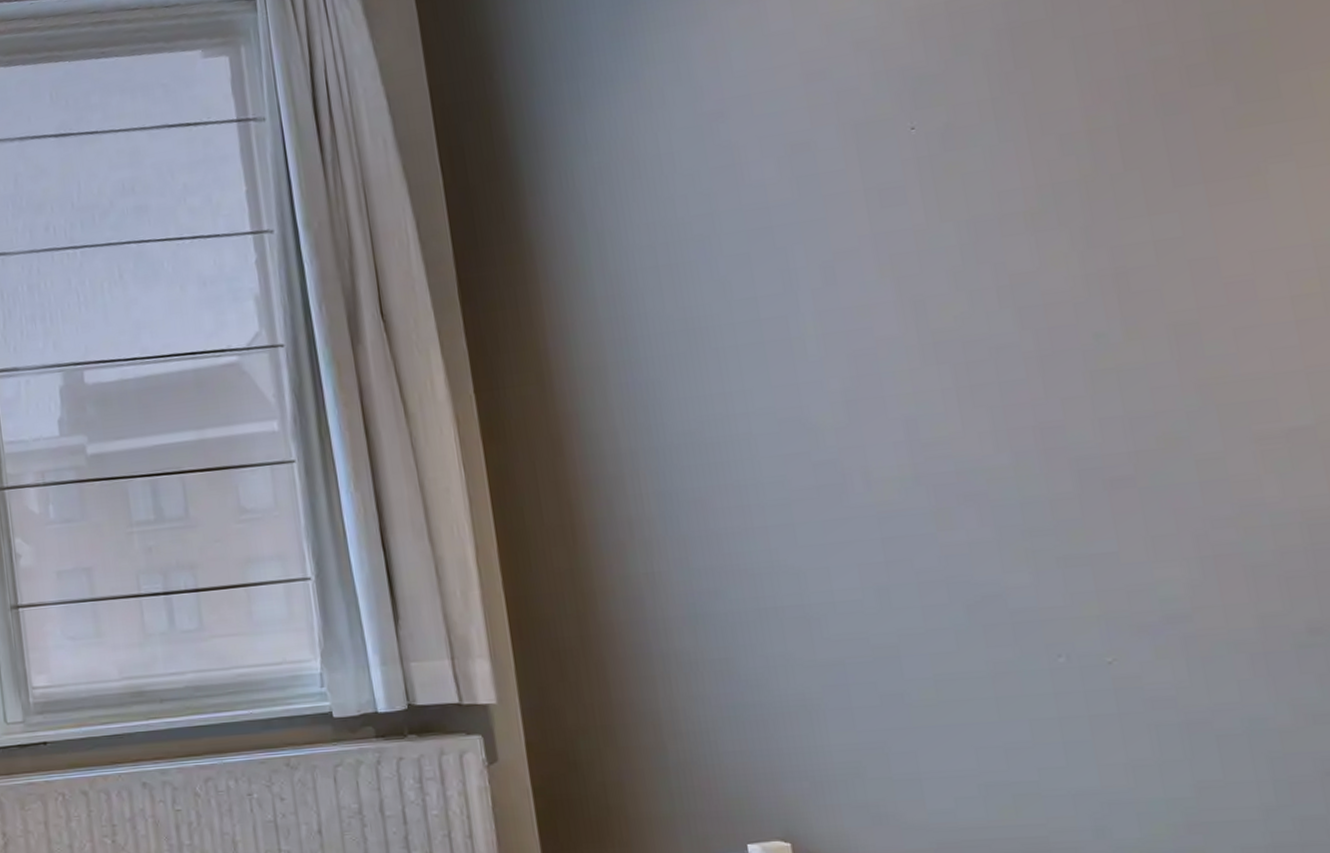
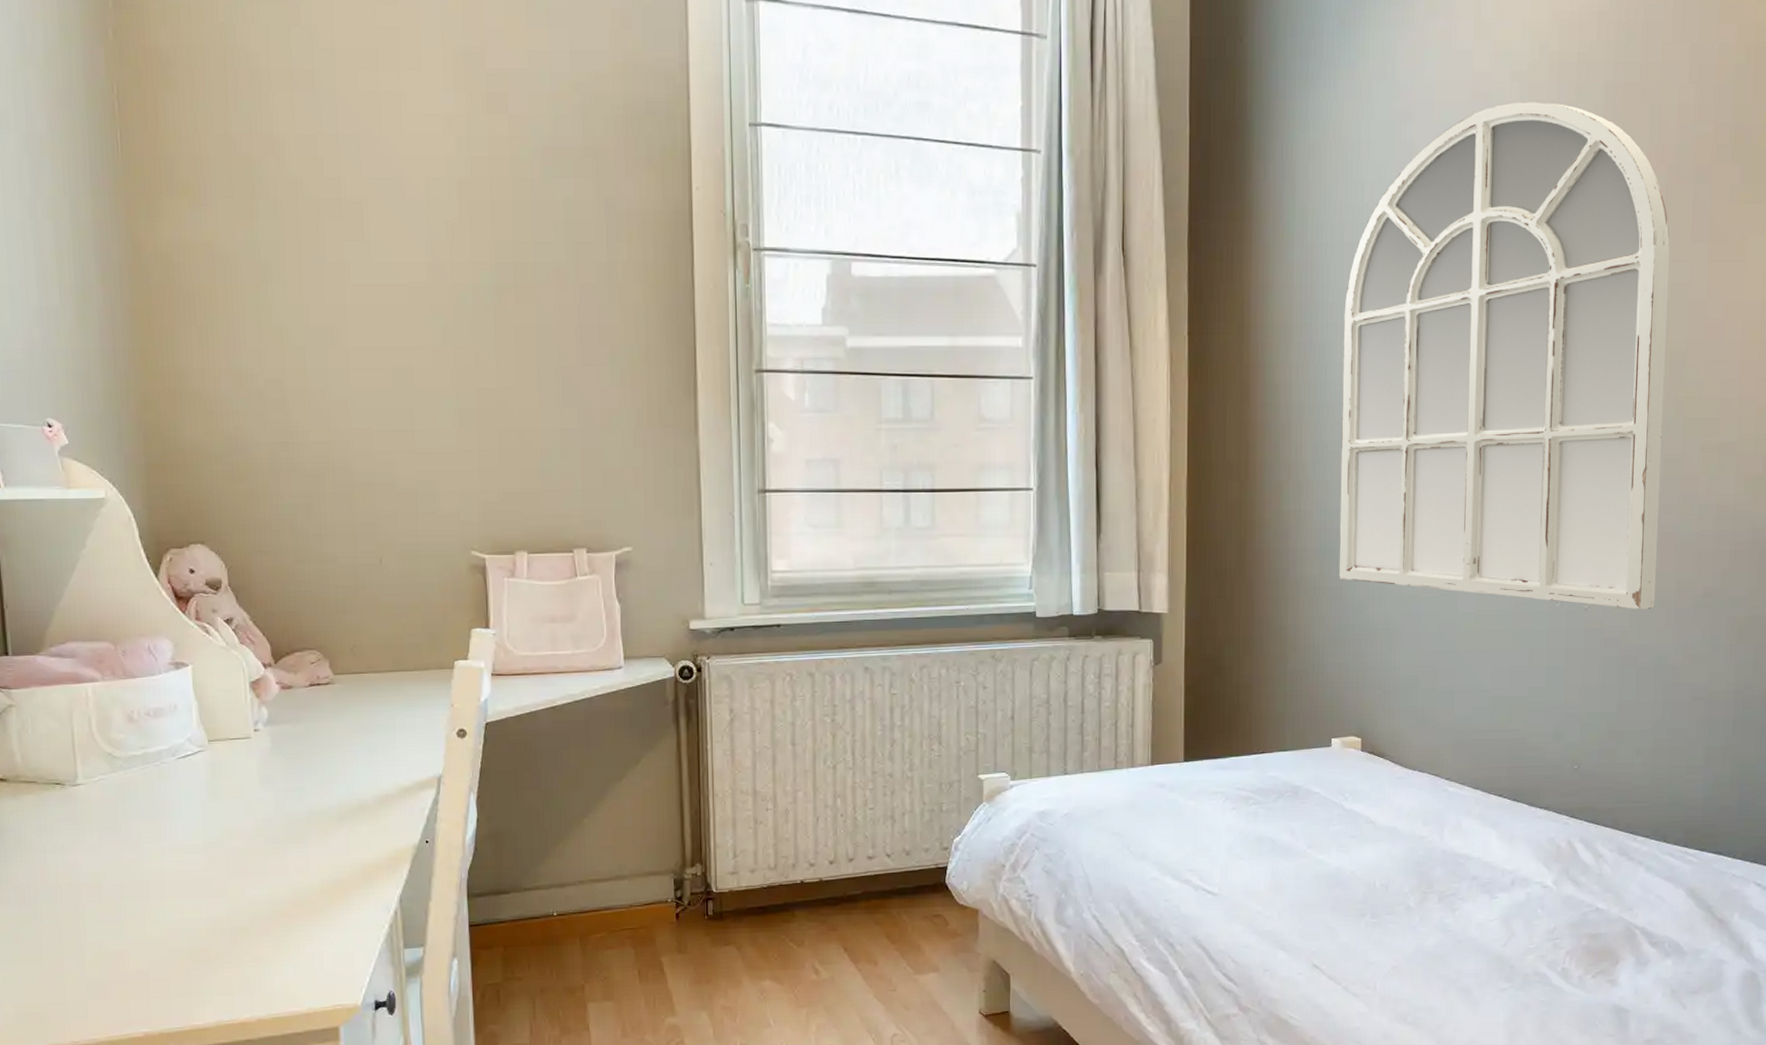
mirror: none [671,62,1226,659] -> present [1338,102,1670,610]

